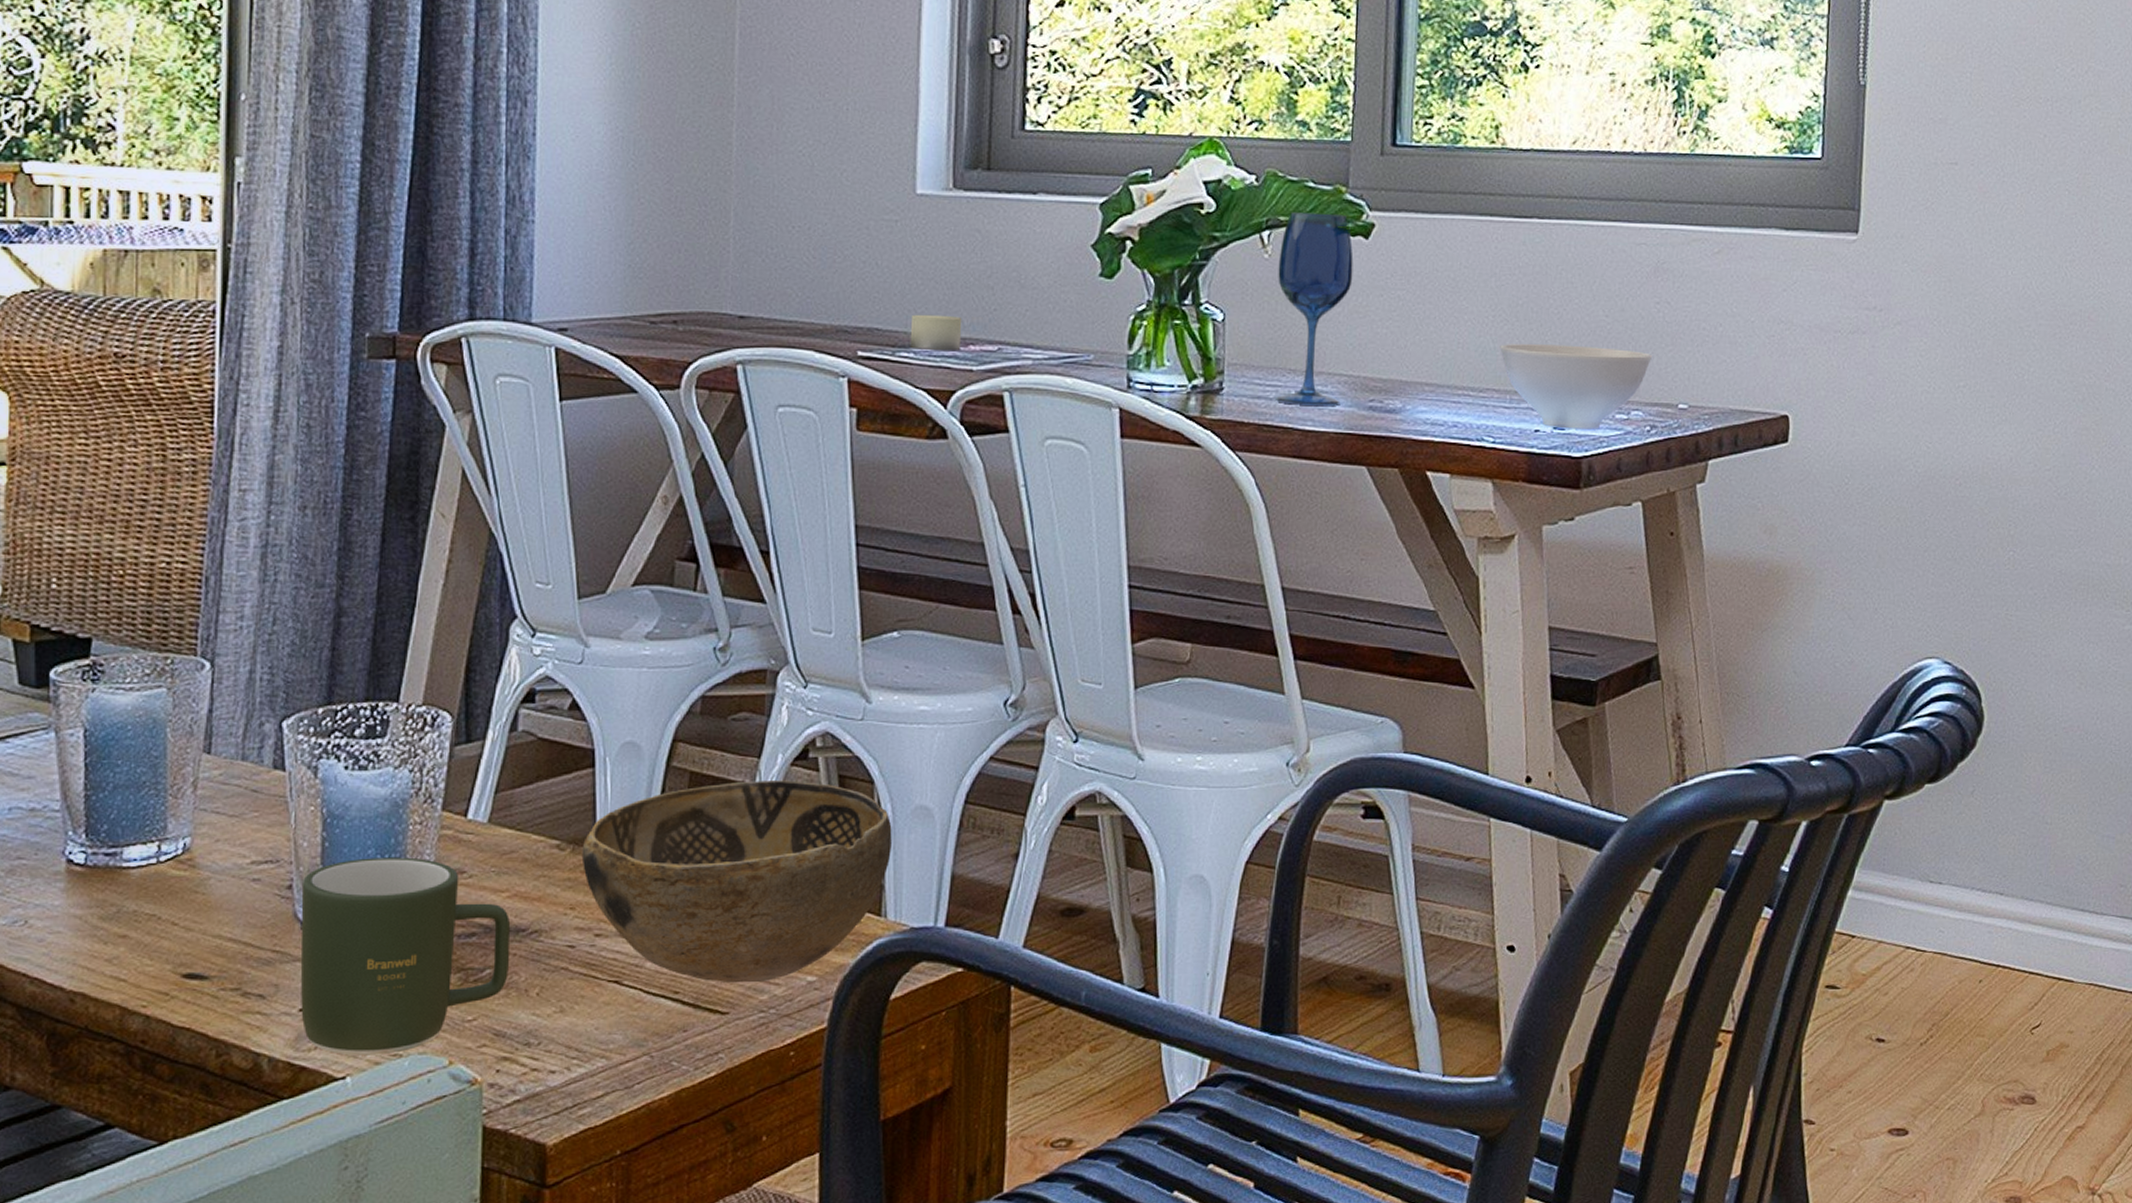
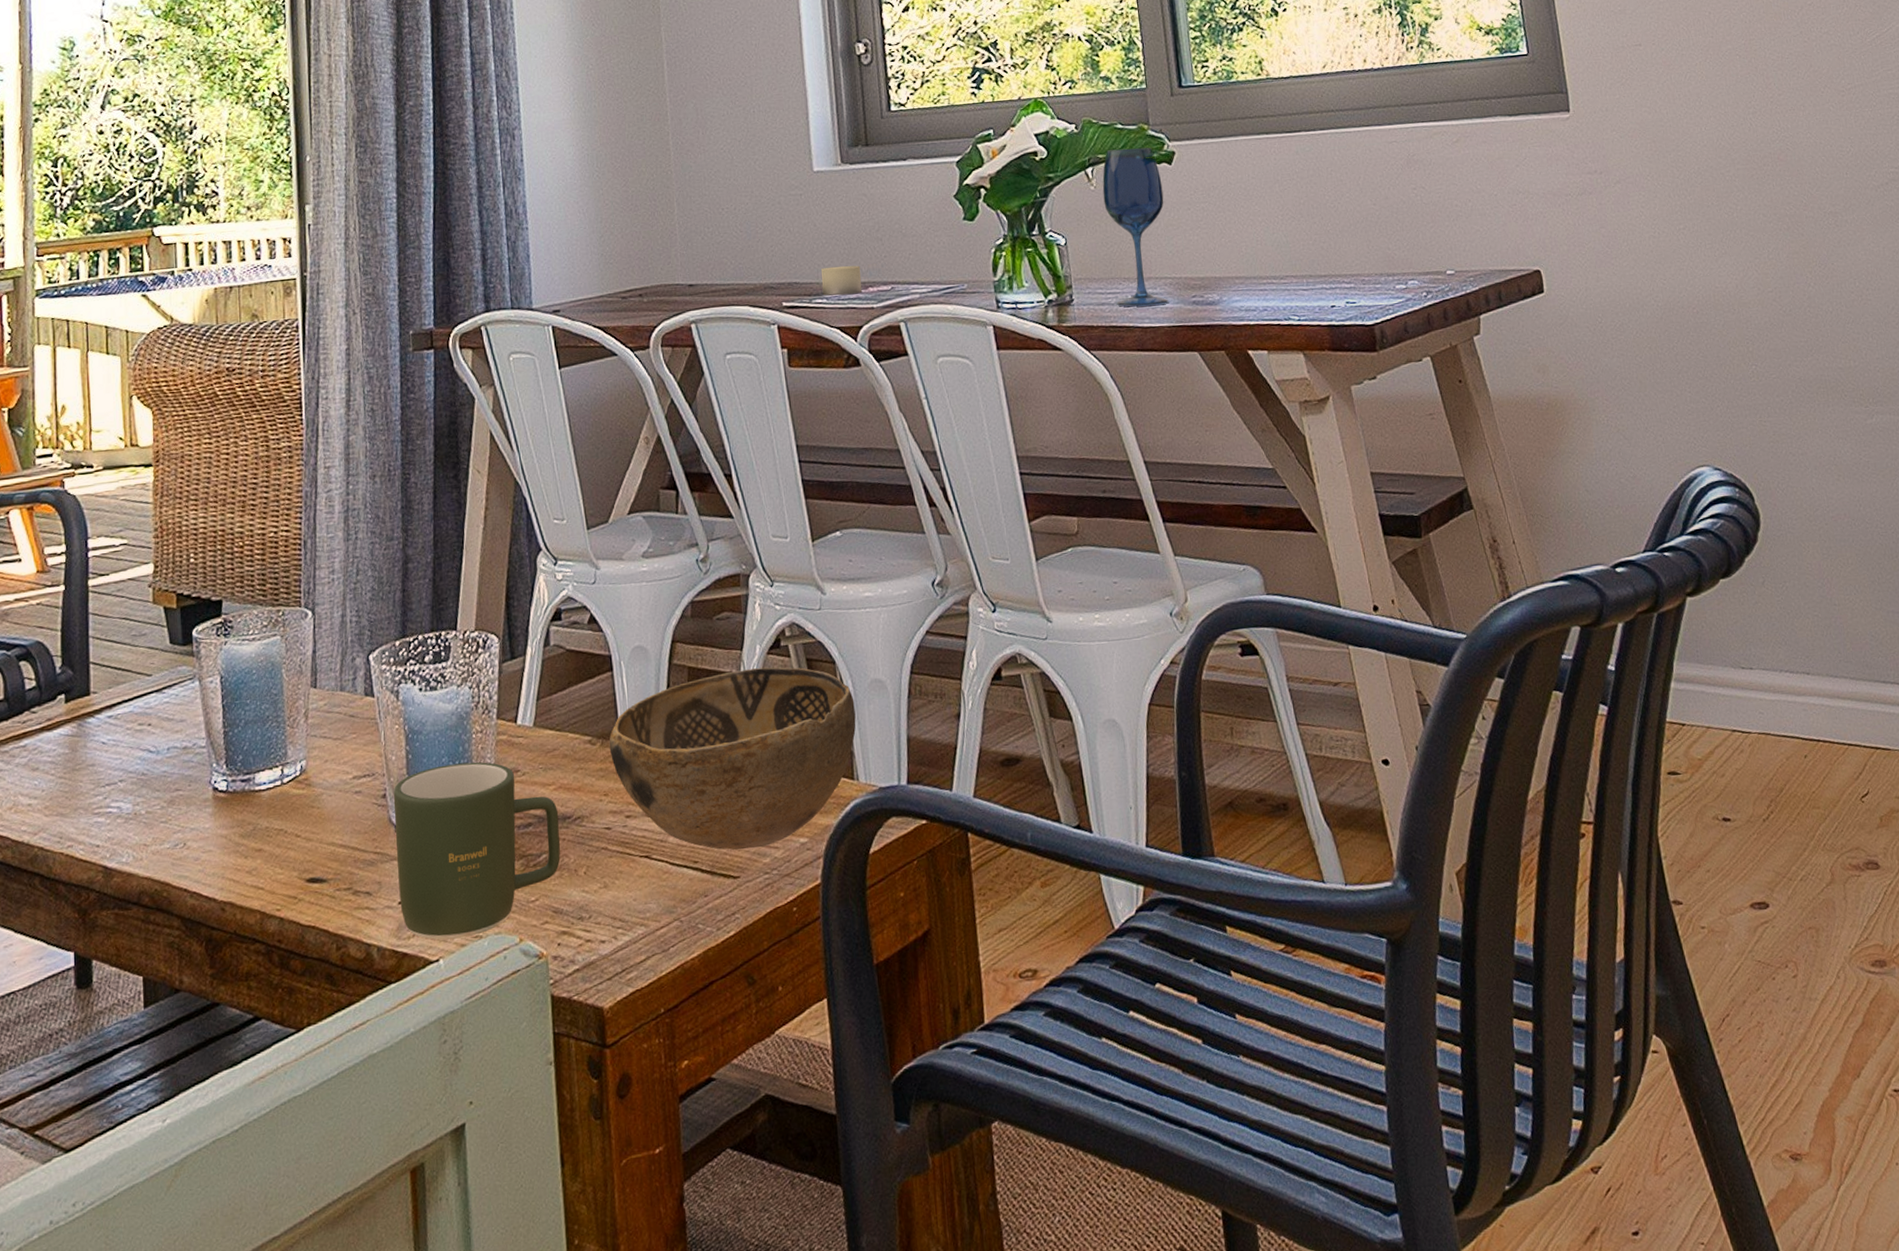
bowl: present [1500,344,1653,429] -> none [1291,230,1418,303]

